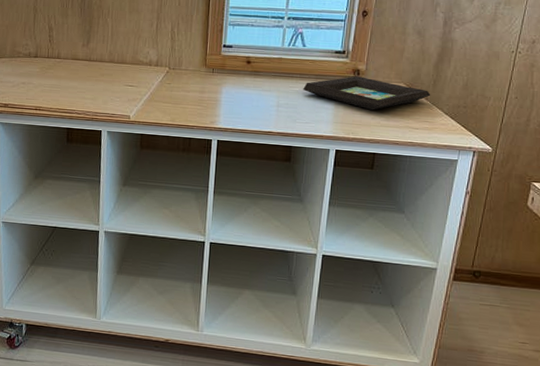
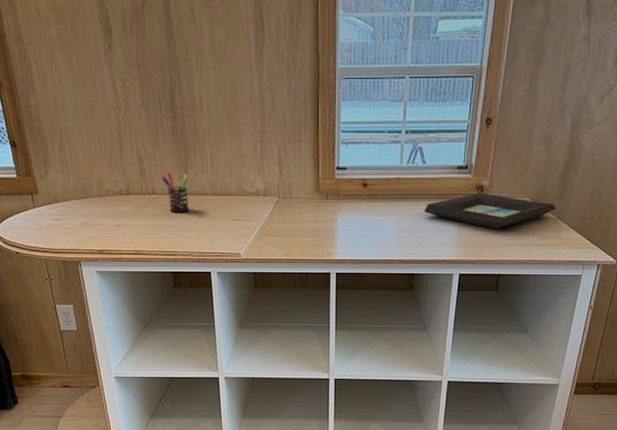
pen holder: none [66,41,90,76] -> present [161,173,189,212]

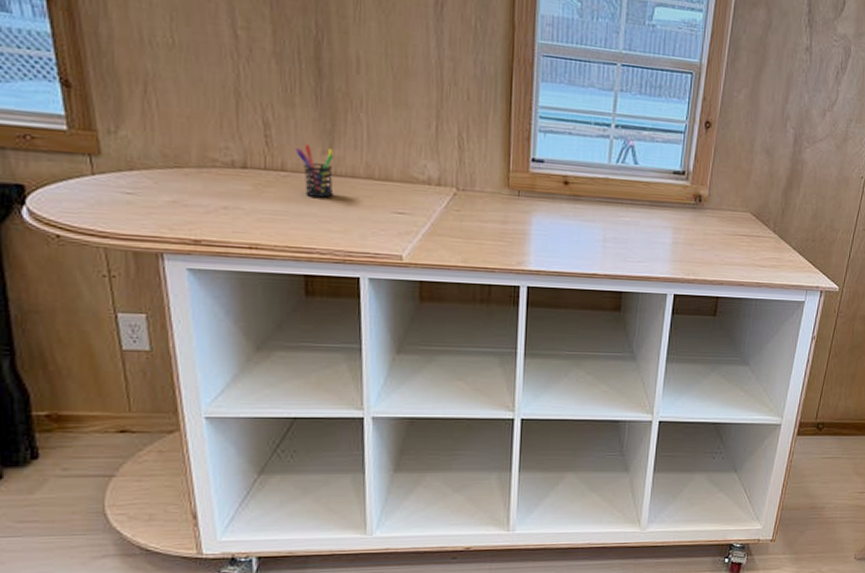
picture frame: present [424,193,557,229] -> none [635,203,779,245]

